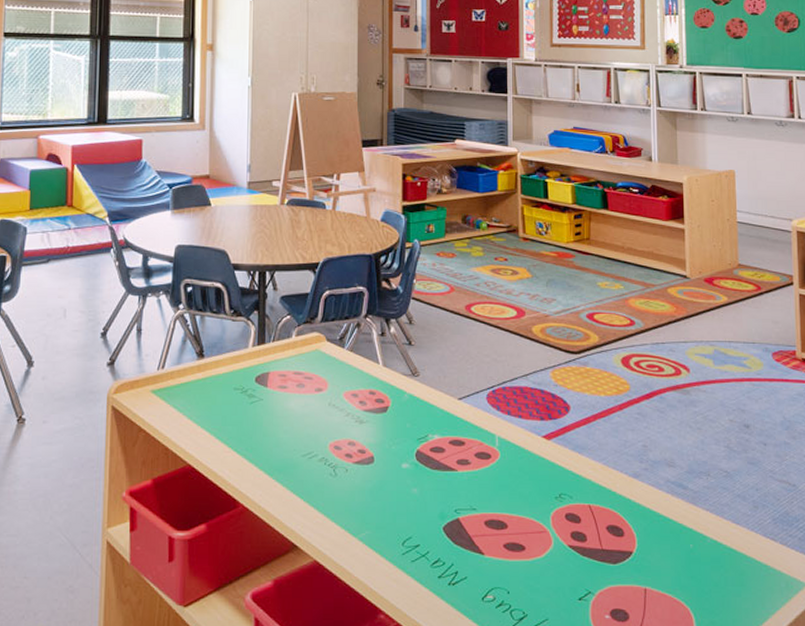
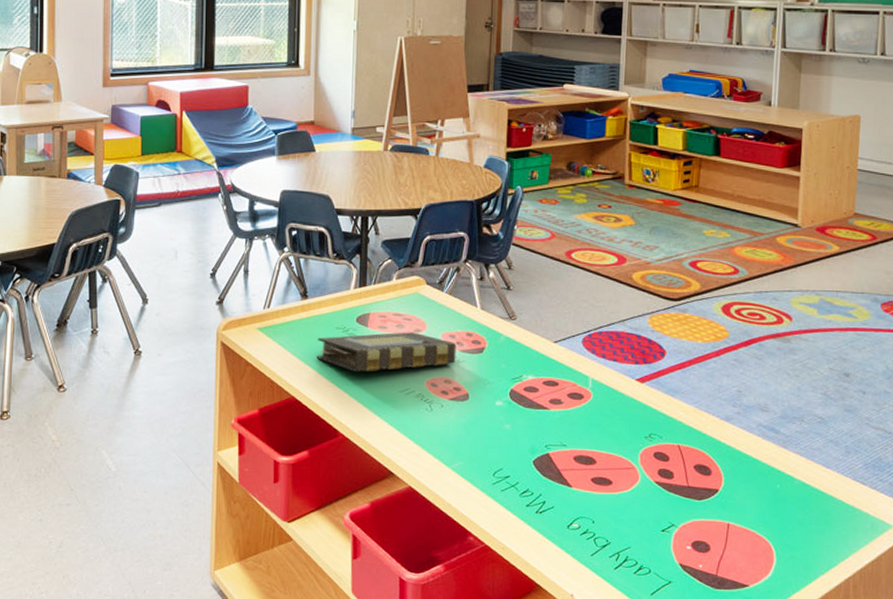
book: none [214,391,360,436] -> present [316,332,457,372]

